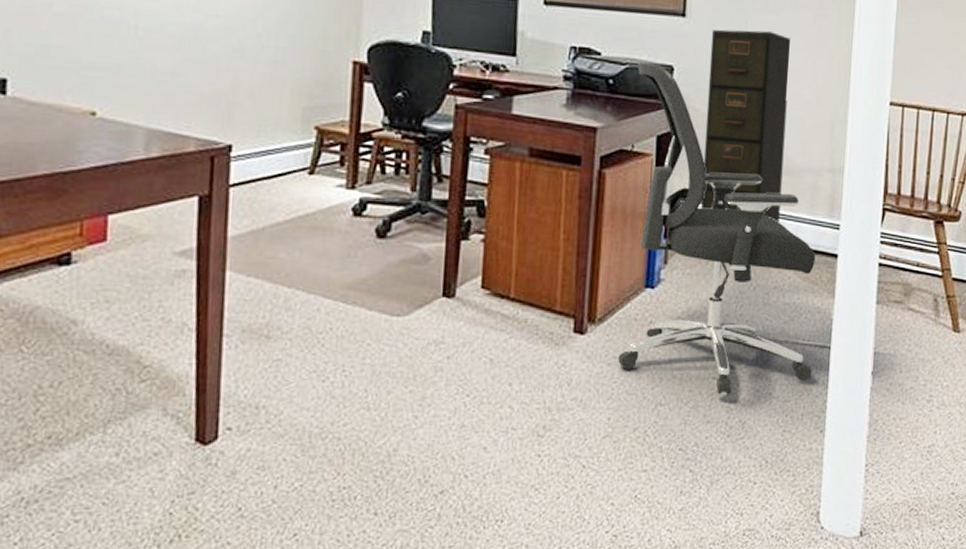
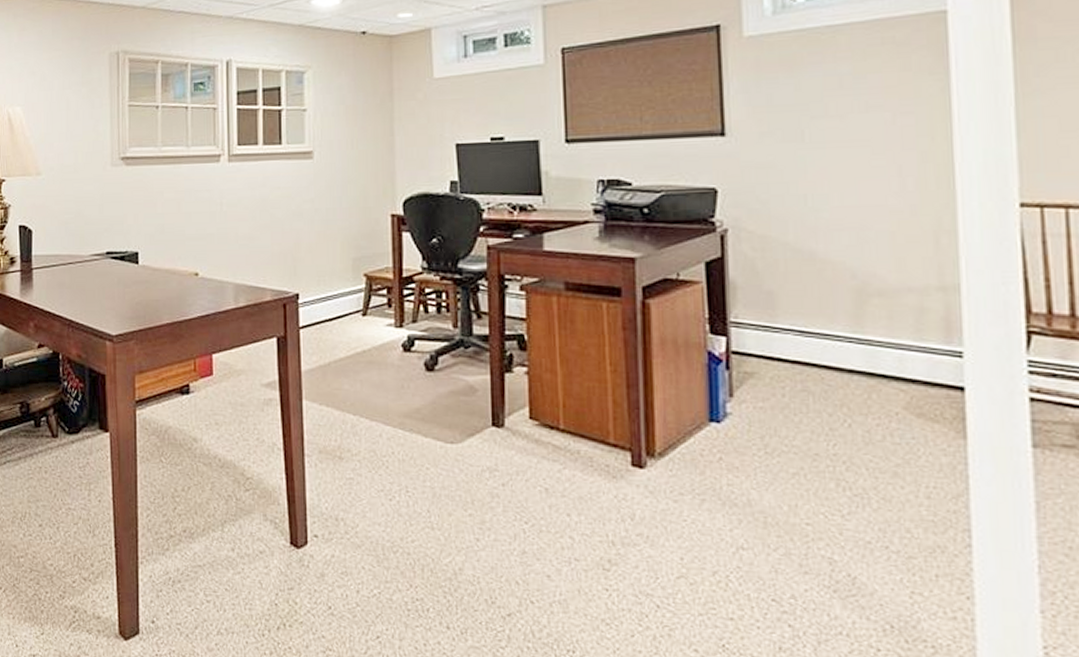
chair: present [618,61,816,395] -> none [674,186,945,545]
filing cabinet: present [701,29,792,223] -> none [759,139,874,351]

